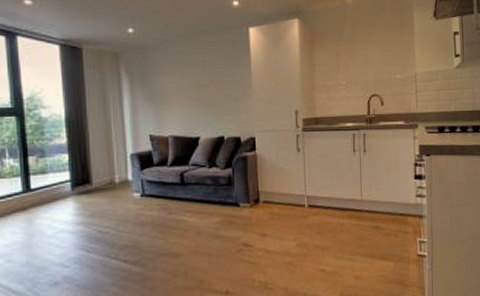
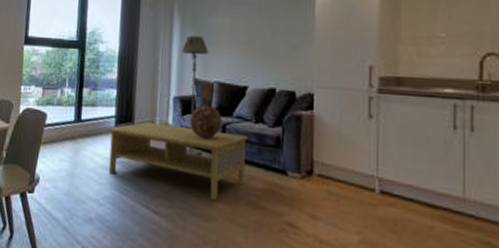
coffee table: none [63,179,204,239] -> present [108,121,248,200]
floor lamp: none [134,95,164,205] -> present [182,36,209,156]
decorative sphere: none [149,157,180,188] -> present [190,105,222,139]

